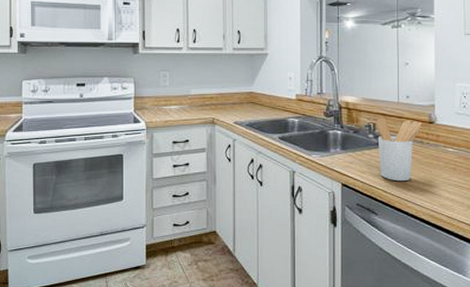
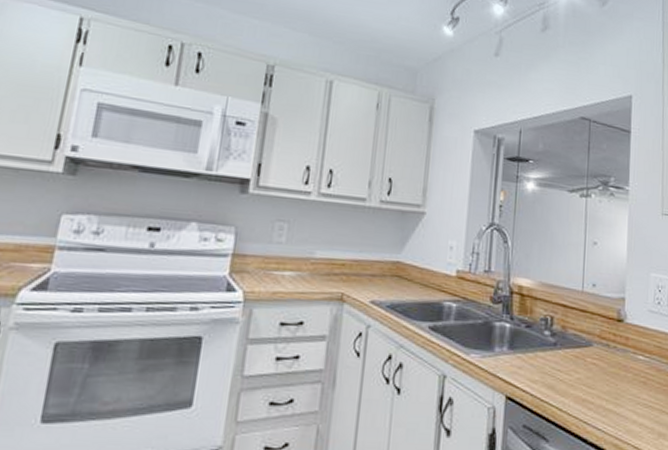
utensil holder: present [376,117,422,182] -> none [554,309,609,397]

